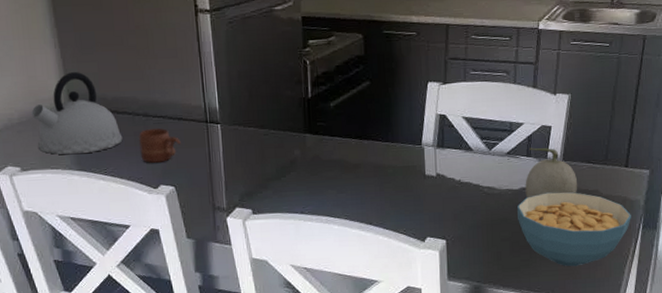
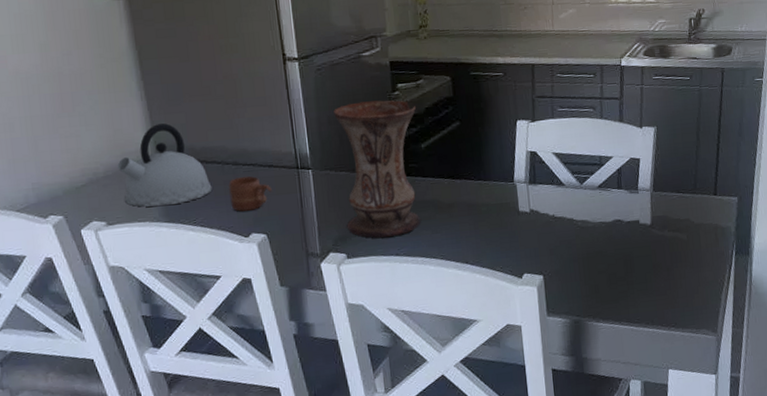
vase: none [244,56,327,195] -> present [334,100,421,238]
cereal bowl: present [517,192,631,267] -> none [612,222,724,296]
fruit: present [525,147,578,198] -> none [618,180,670,230]

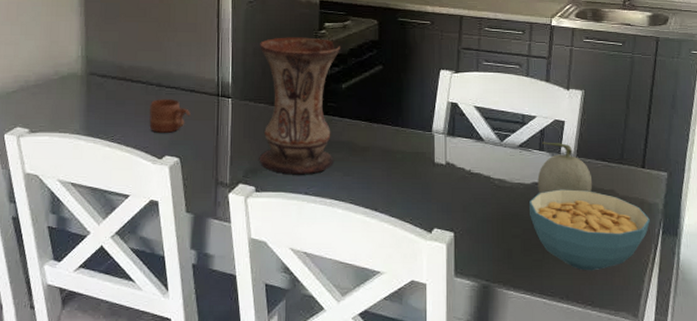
kettle: present [117,122,212,207] -> none [48,39,134,120]
cereal bowl: none [612,222,724,296] -> present [529,189,650,271]
fruit: none [618,180,670,230] -> present [537,142,593,194]

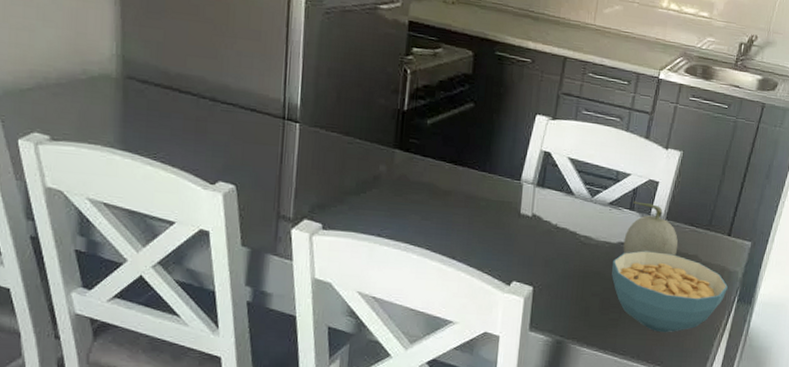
mug: present [148,99,191,133] -> none [199,115,250,156]
vase: present [260,37,341,174] -> none [329,58,430,215]

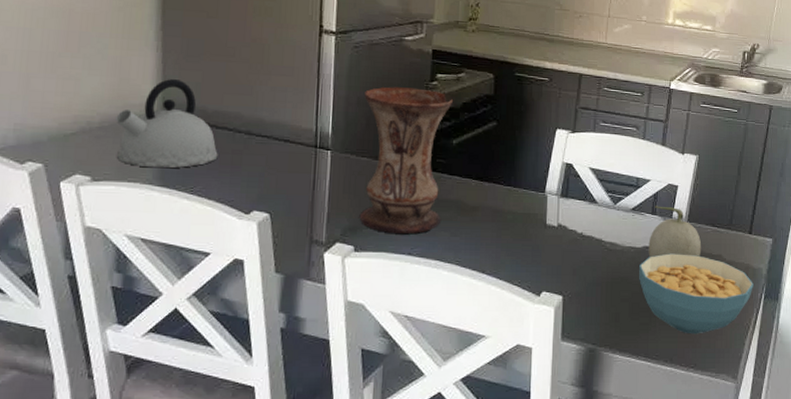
kettle: none [74,35,182,132] -> present [116,78,218,169]
vase: none [329,58,430,215] -> present [360,87,454,233]

